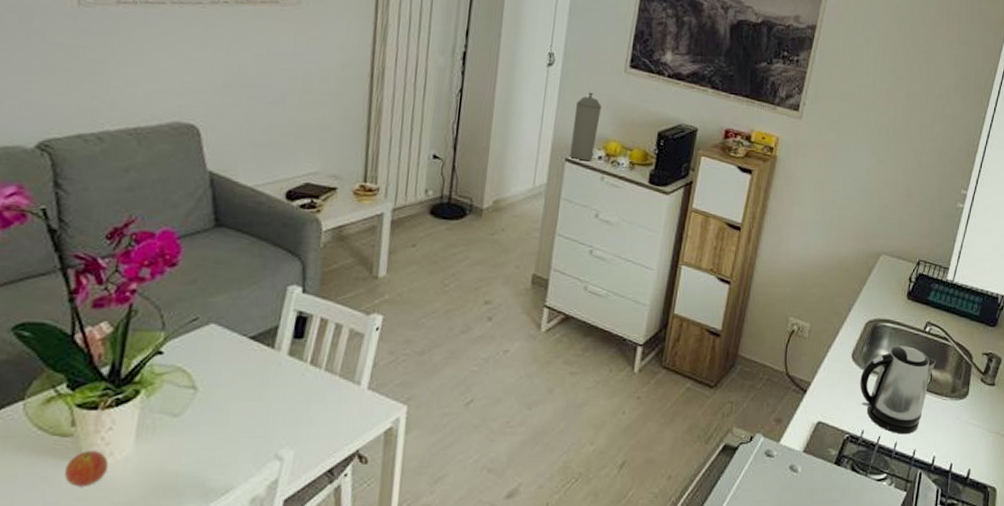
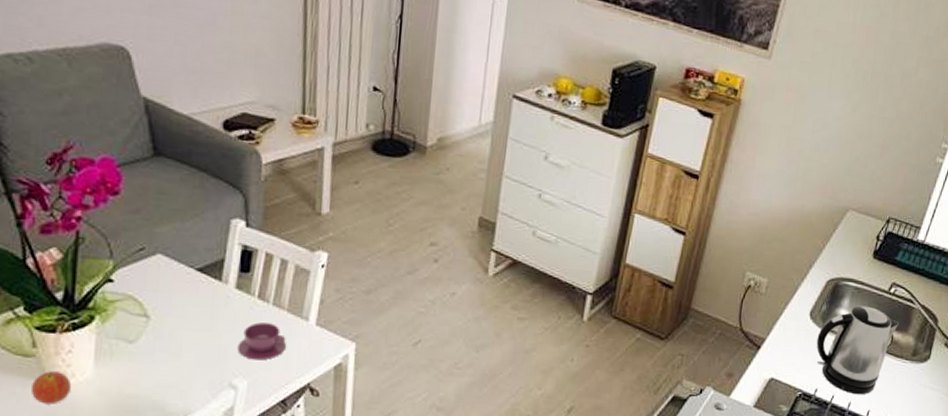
teacup: none [286,389,337,429] -> present [237,322,286,360]
canister: present [570,92,602,162] -> none [518,22,553,99]

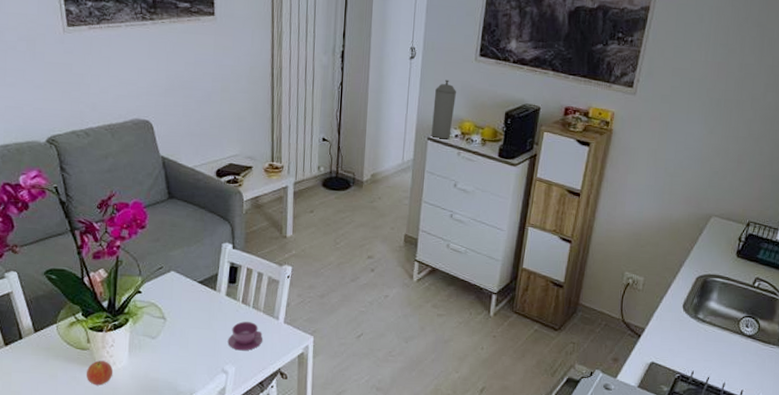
canister: none [518,22,553,99] -> present [431,79,457,140]
kettle: present [816,305,899,395] -> none [690,298,764,377]

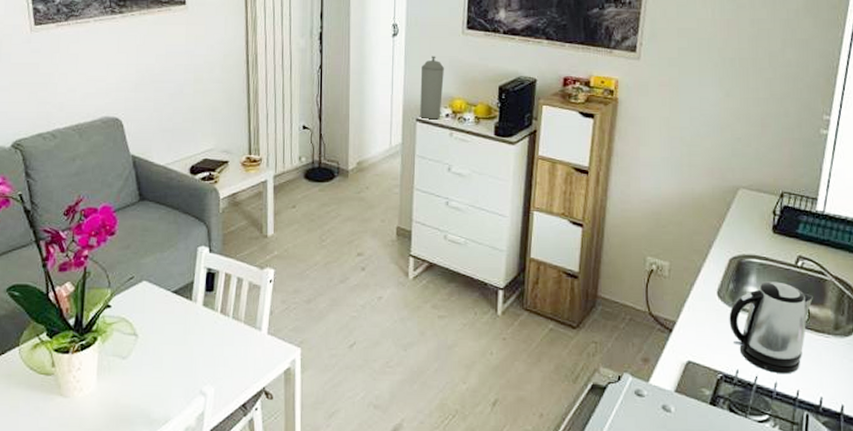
fruit: present [86,360,113,386] -> none [50,387,79,416]
teacup: present [228,321,263,351] -> none [206,335,244,369]
kettle: none [690,298,764,377] -> present [729,281,813,374]

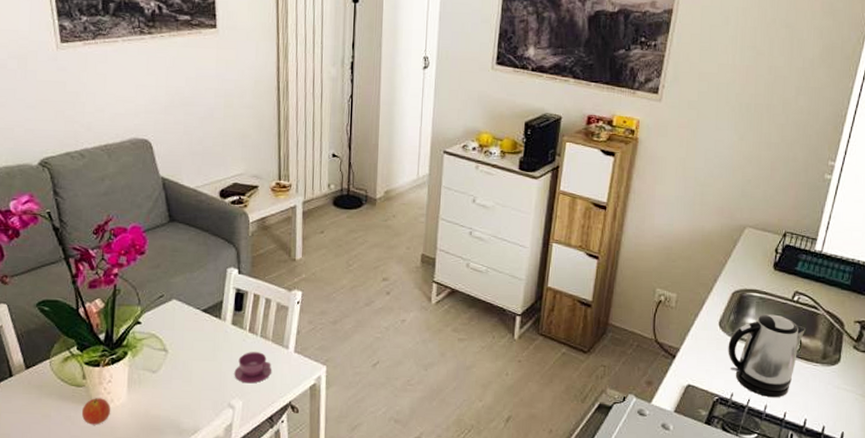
fruit: none [50,387,79,416] -> present [81,398,110,425]
teacup: none [206,335,244,369] -> present [234,352,271,384]
canister: present [420,56,445,120] -> none [448,90,474,153]

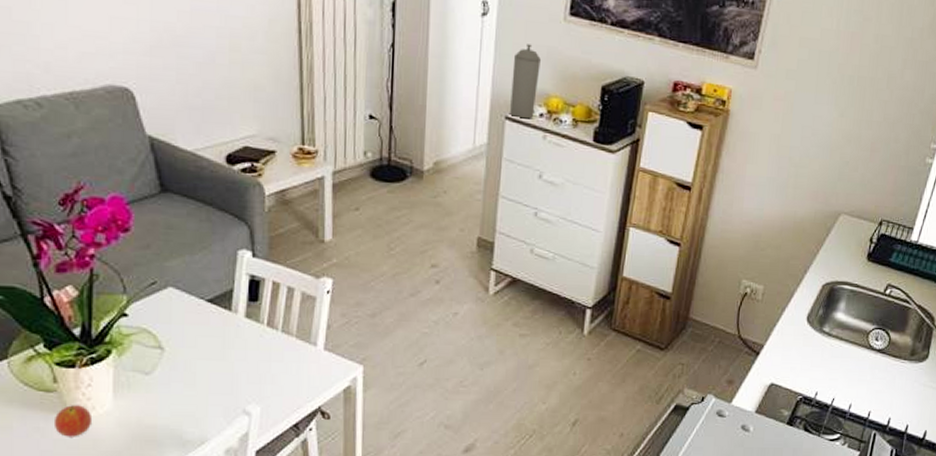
teacup: present [234,352,271,384] -> none [249,349,296,386]
canister: none [448,90,474,153] -> present [510,44,542,119]
kettle: present [728,314,805,398] -> none [814,308,896,397]

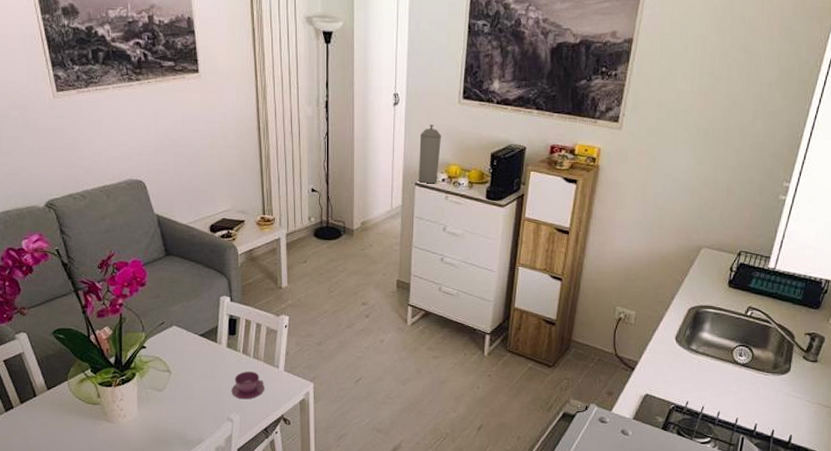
fruit: present [53,405,91,437] -> none [98,414,124,438]
teacup: none [249,349,296,386] -> present [231,371,264,400]

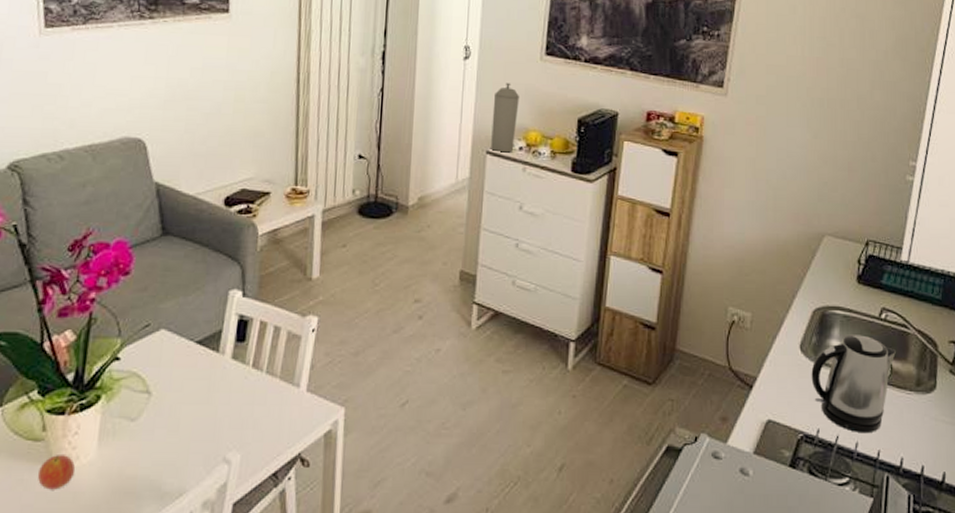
fruit: none [98,414,124,438] -> present [37,455,75,490]
teacup: present [231,371,264,400] -> none [232,392,278,432]
kettle: none [683,328,758,405] -> present [811,334,896,434]

